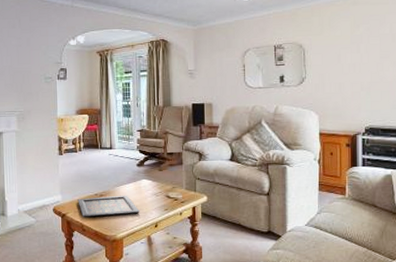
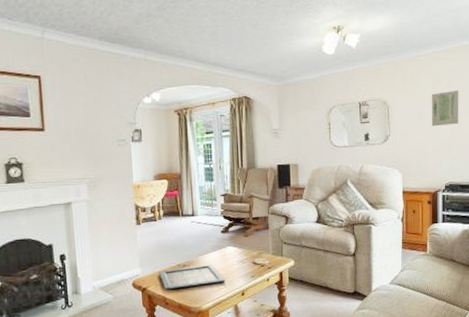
wall art: none [349,34,380,69] -> present [431,90,459,126]

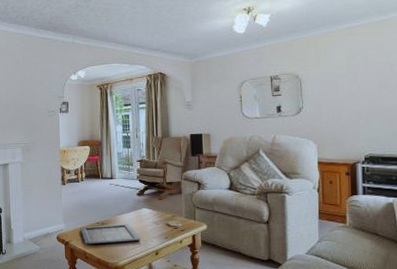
wall art: present [431,90,459,126] -> none [346,63,378,98]

